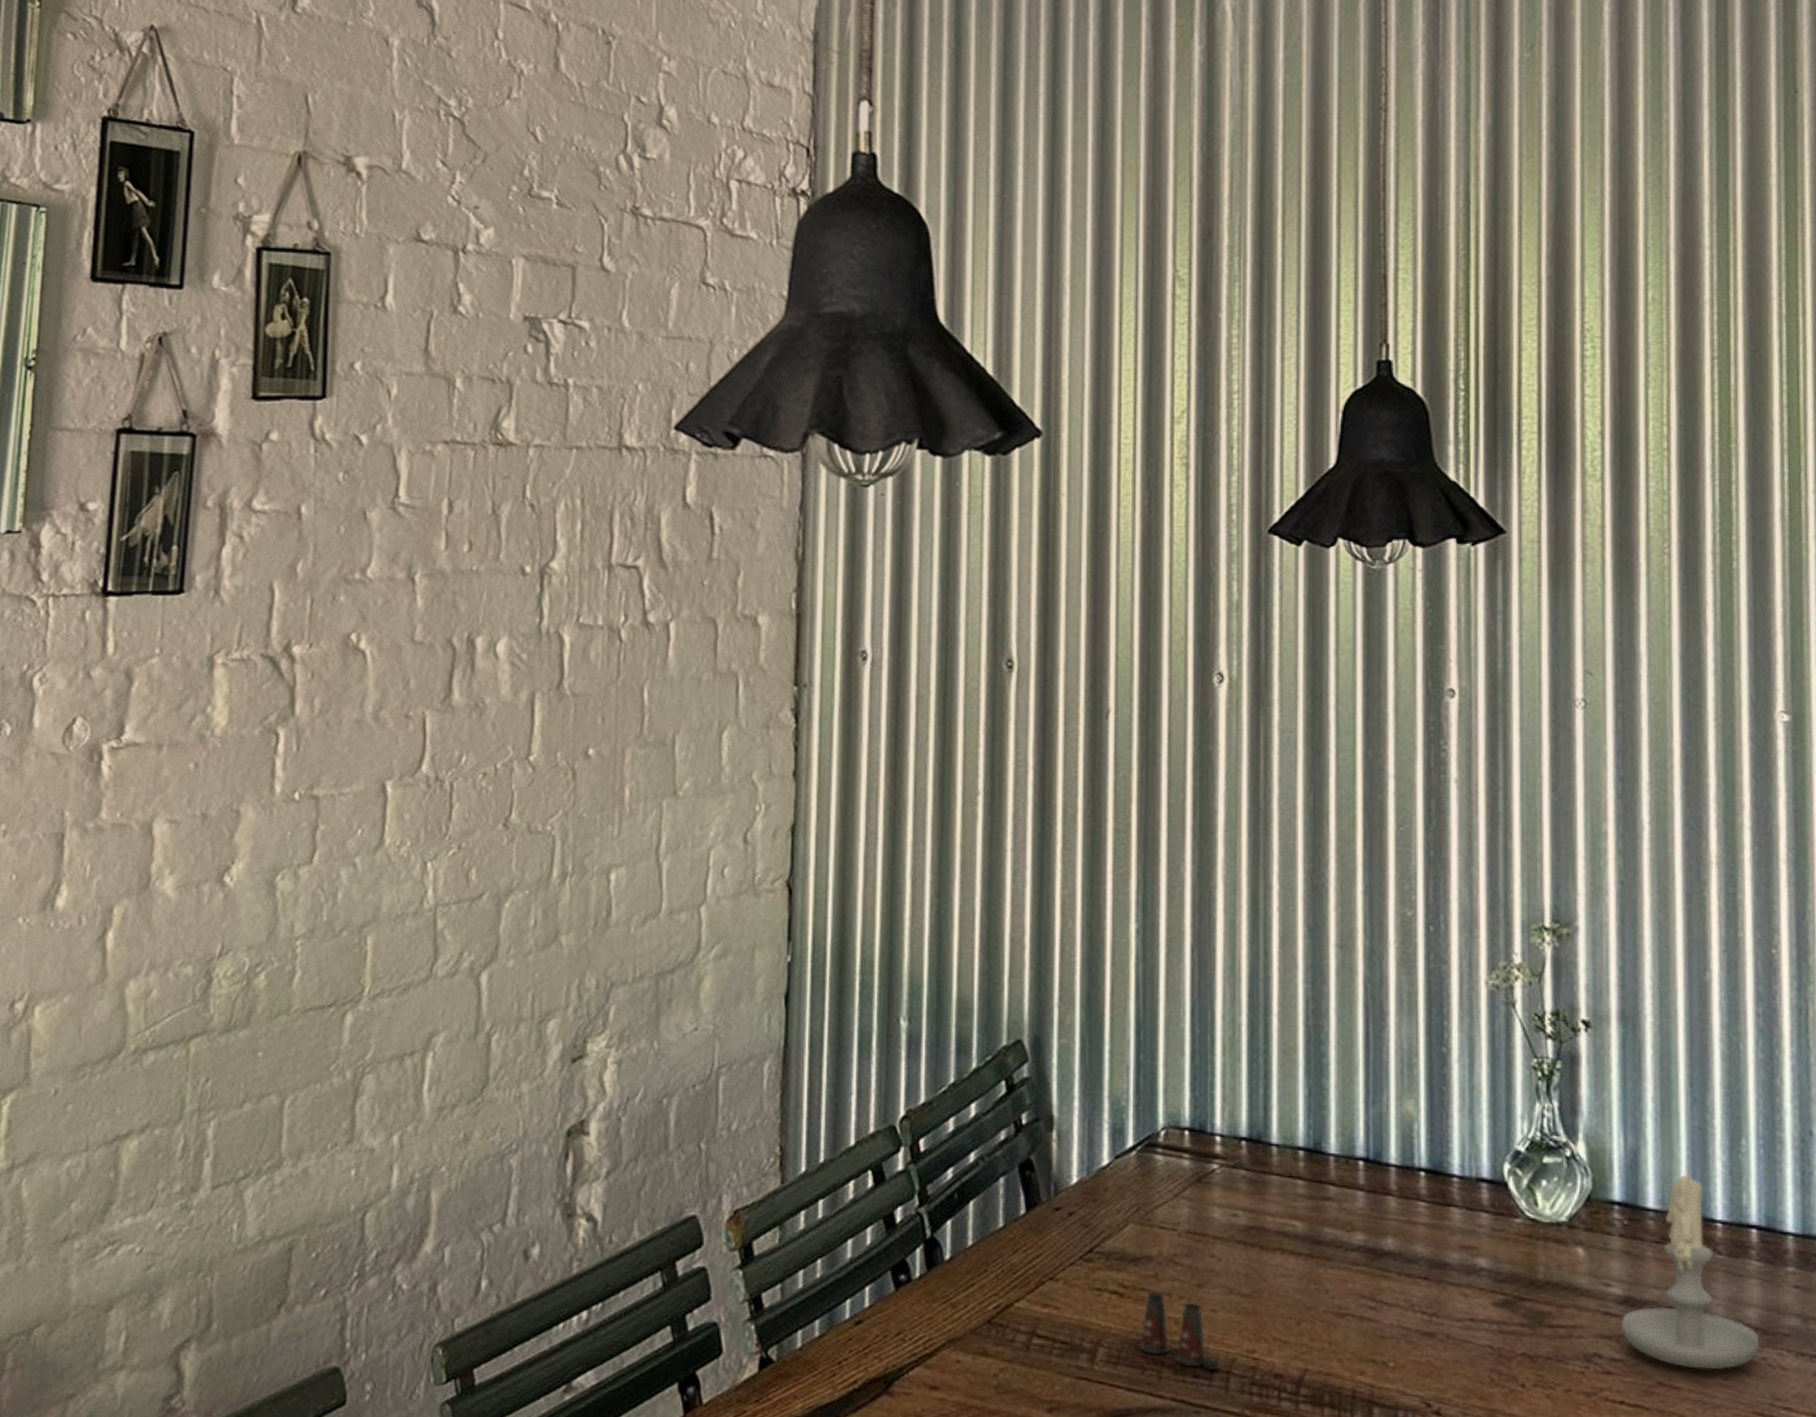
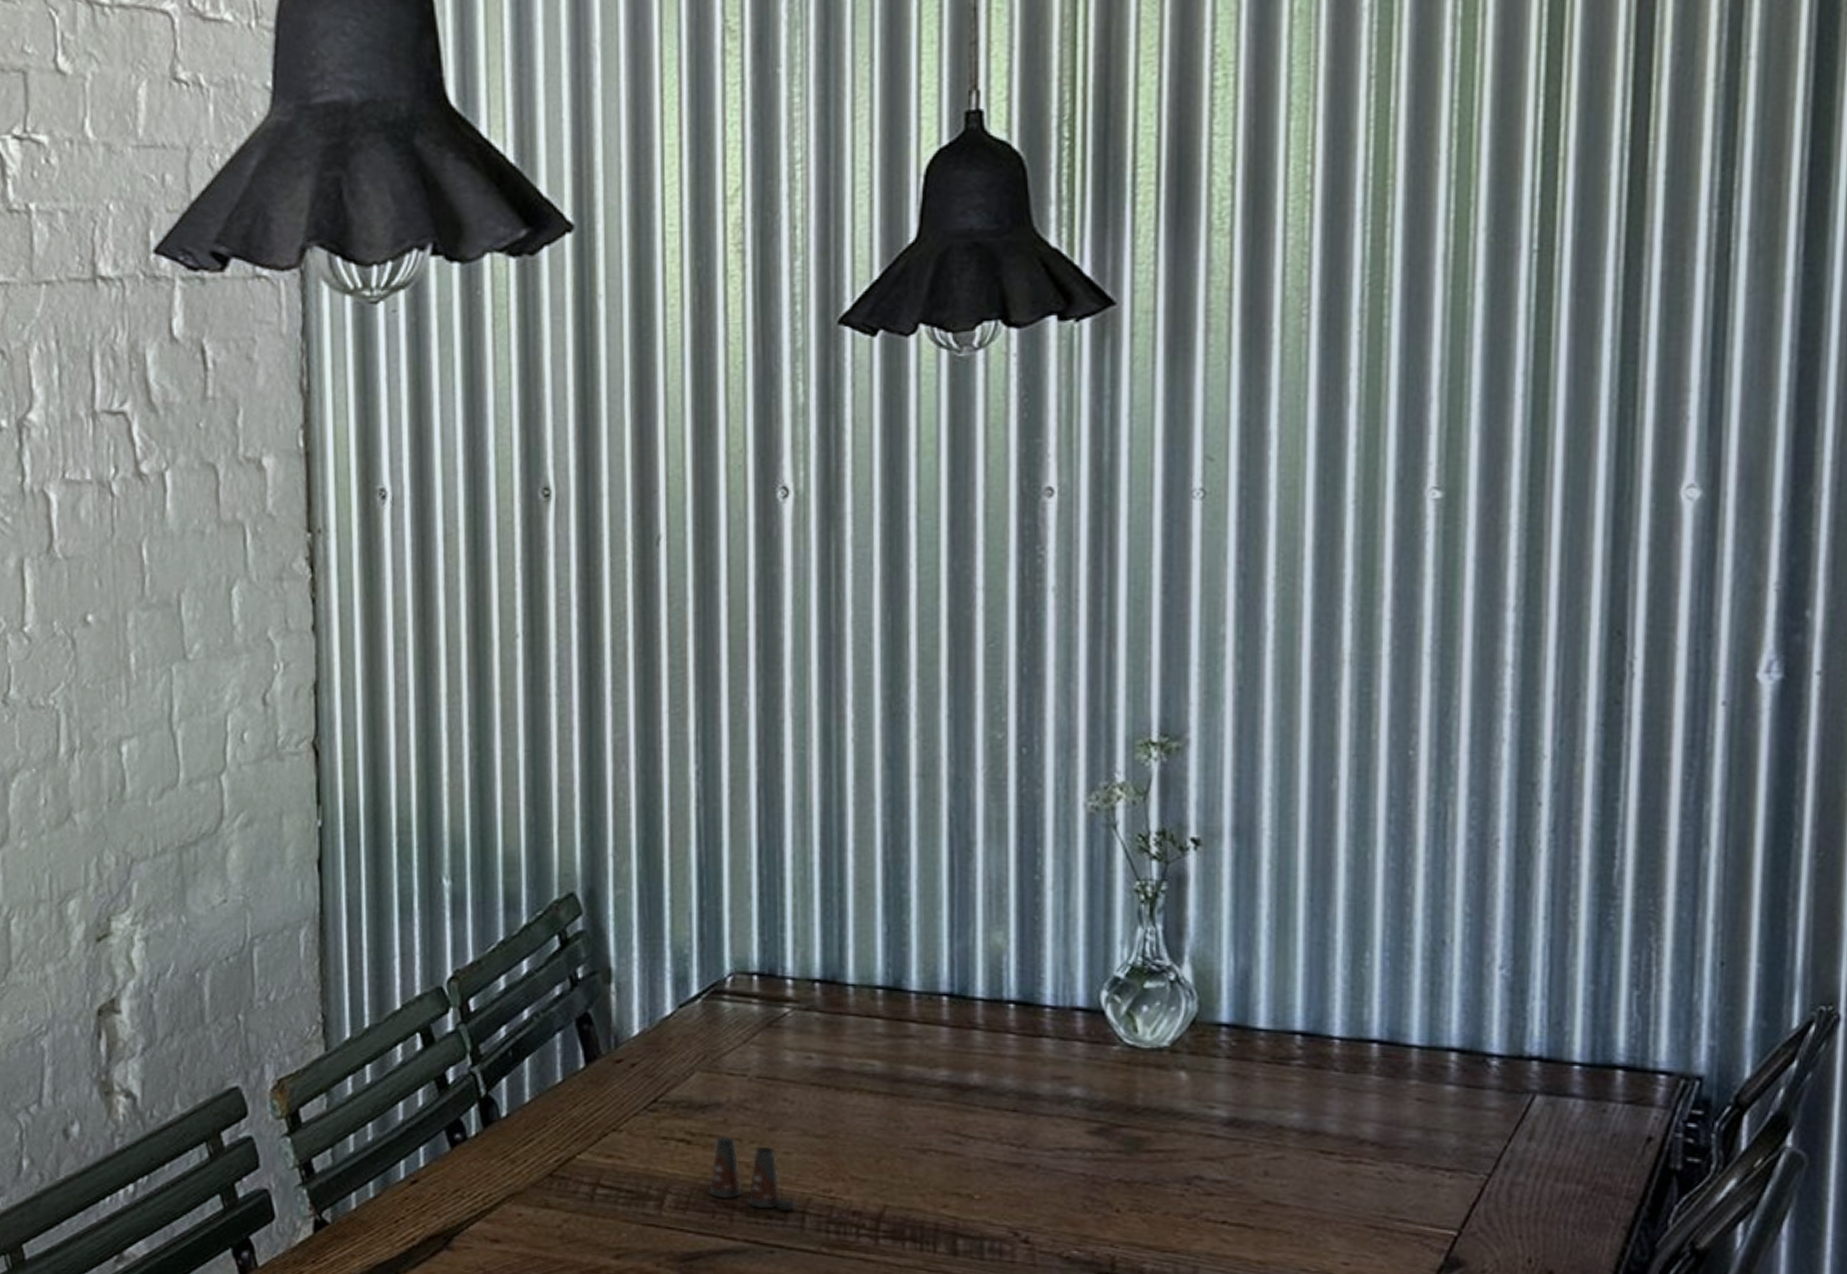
candle: present [1621,1169,1760,1370] -> none [1225,986,1376,1186]

